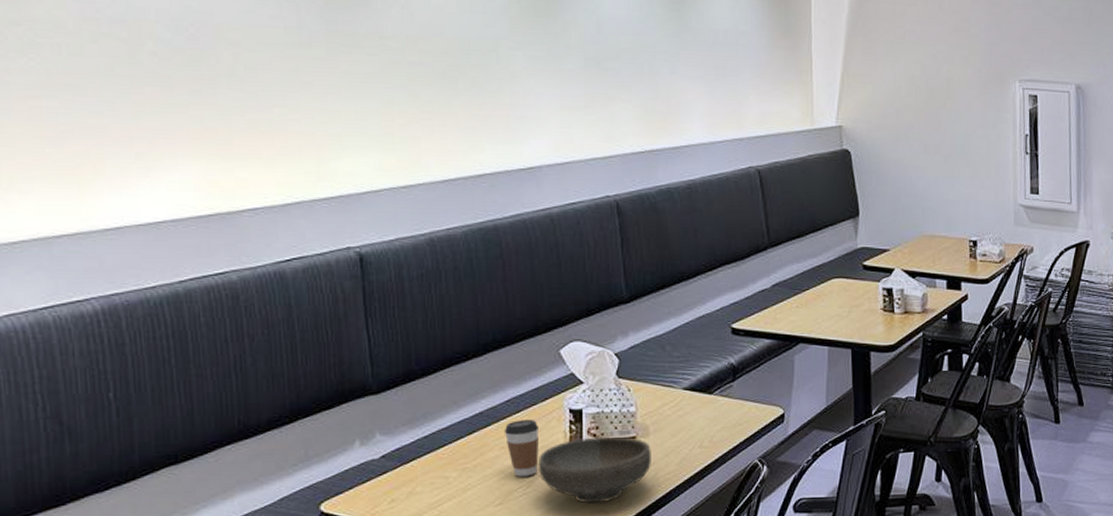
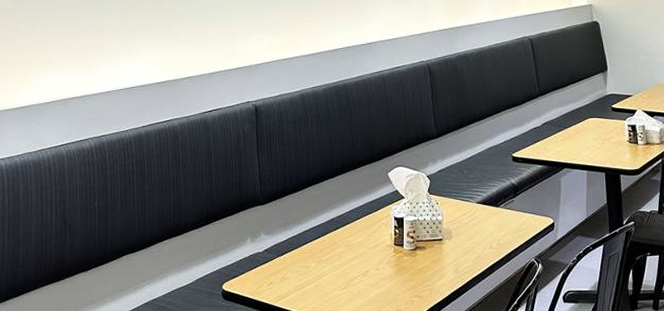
coffee cup: present [503,419,540,477] -> none [348,224,373,268]
bowl: present [537,436,651,504] -> none [371,238,454,290]

